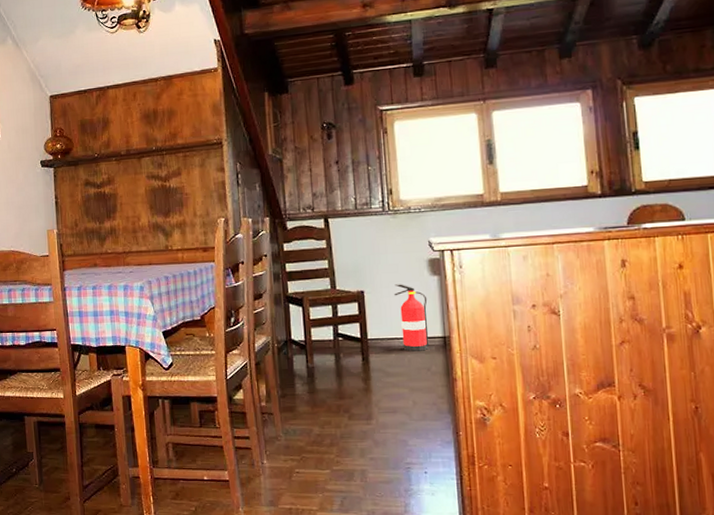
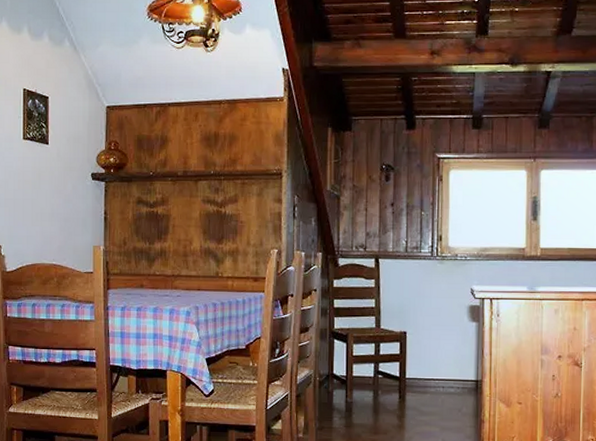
fire extinguisher: present [394,284,430,352] -> none [434,327,465,393]

